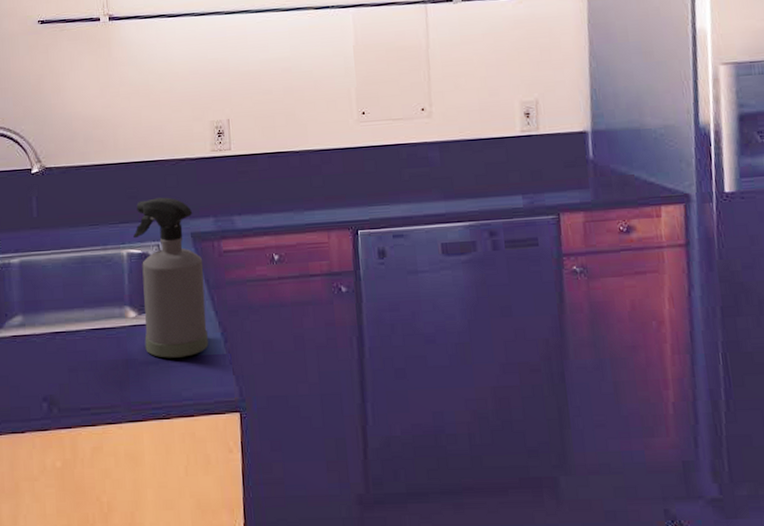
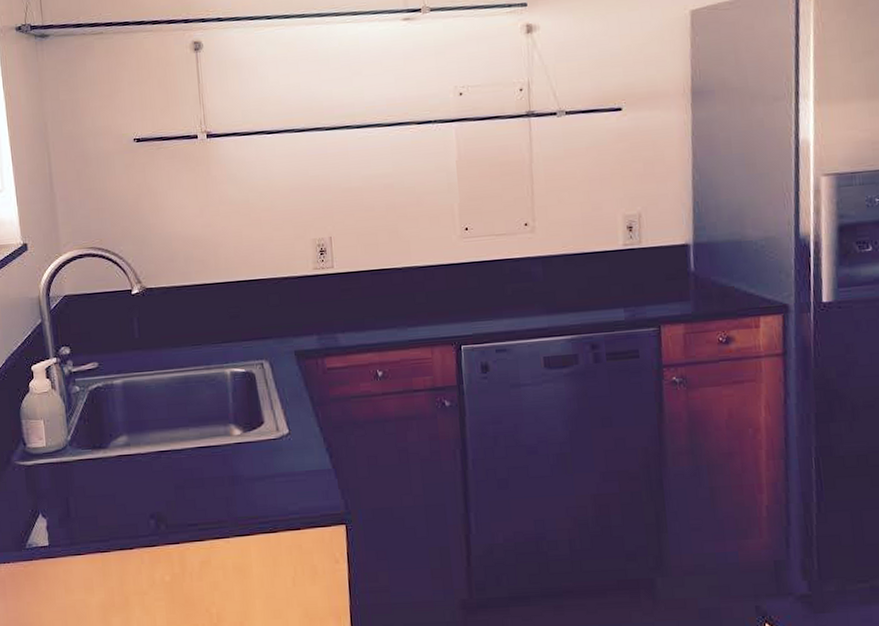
spray bottle: present [133,197,208,358] -> none [237,316,314,474]

